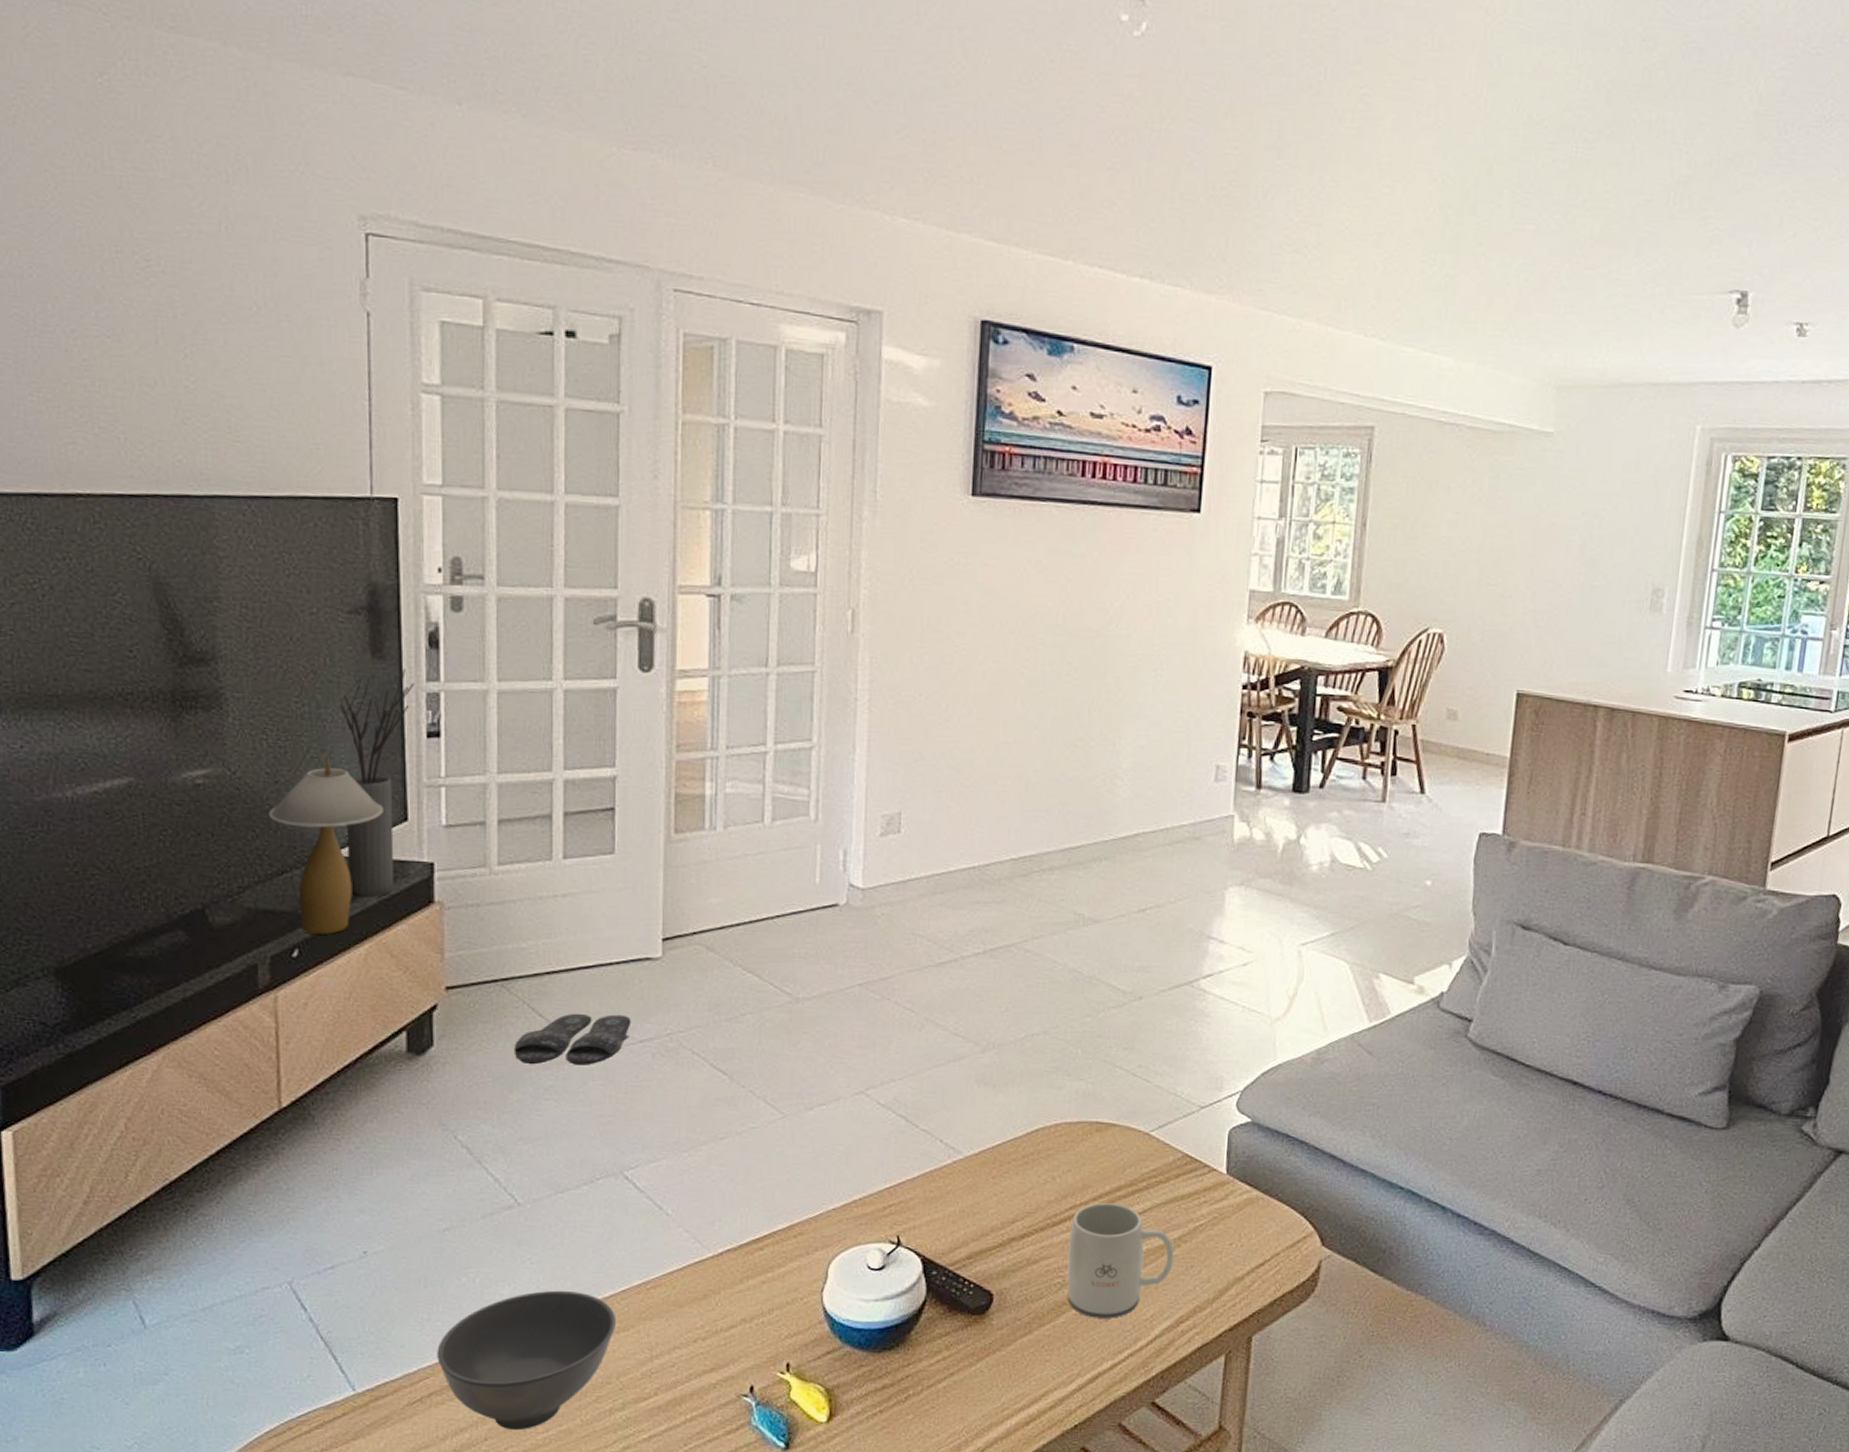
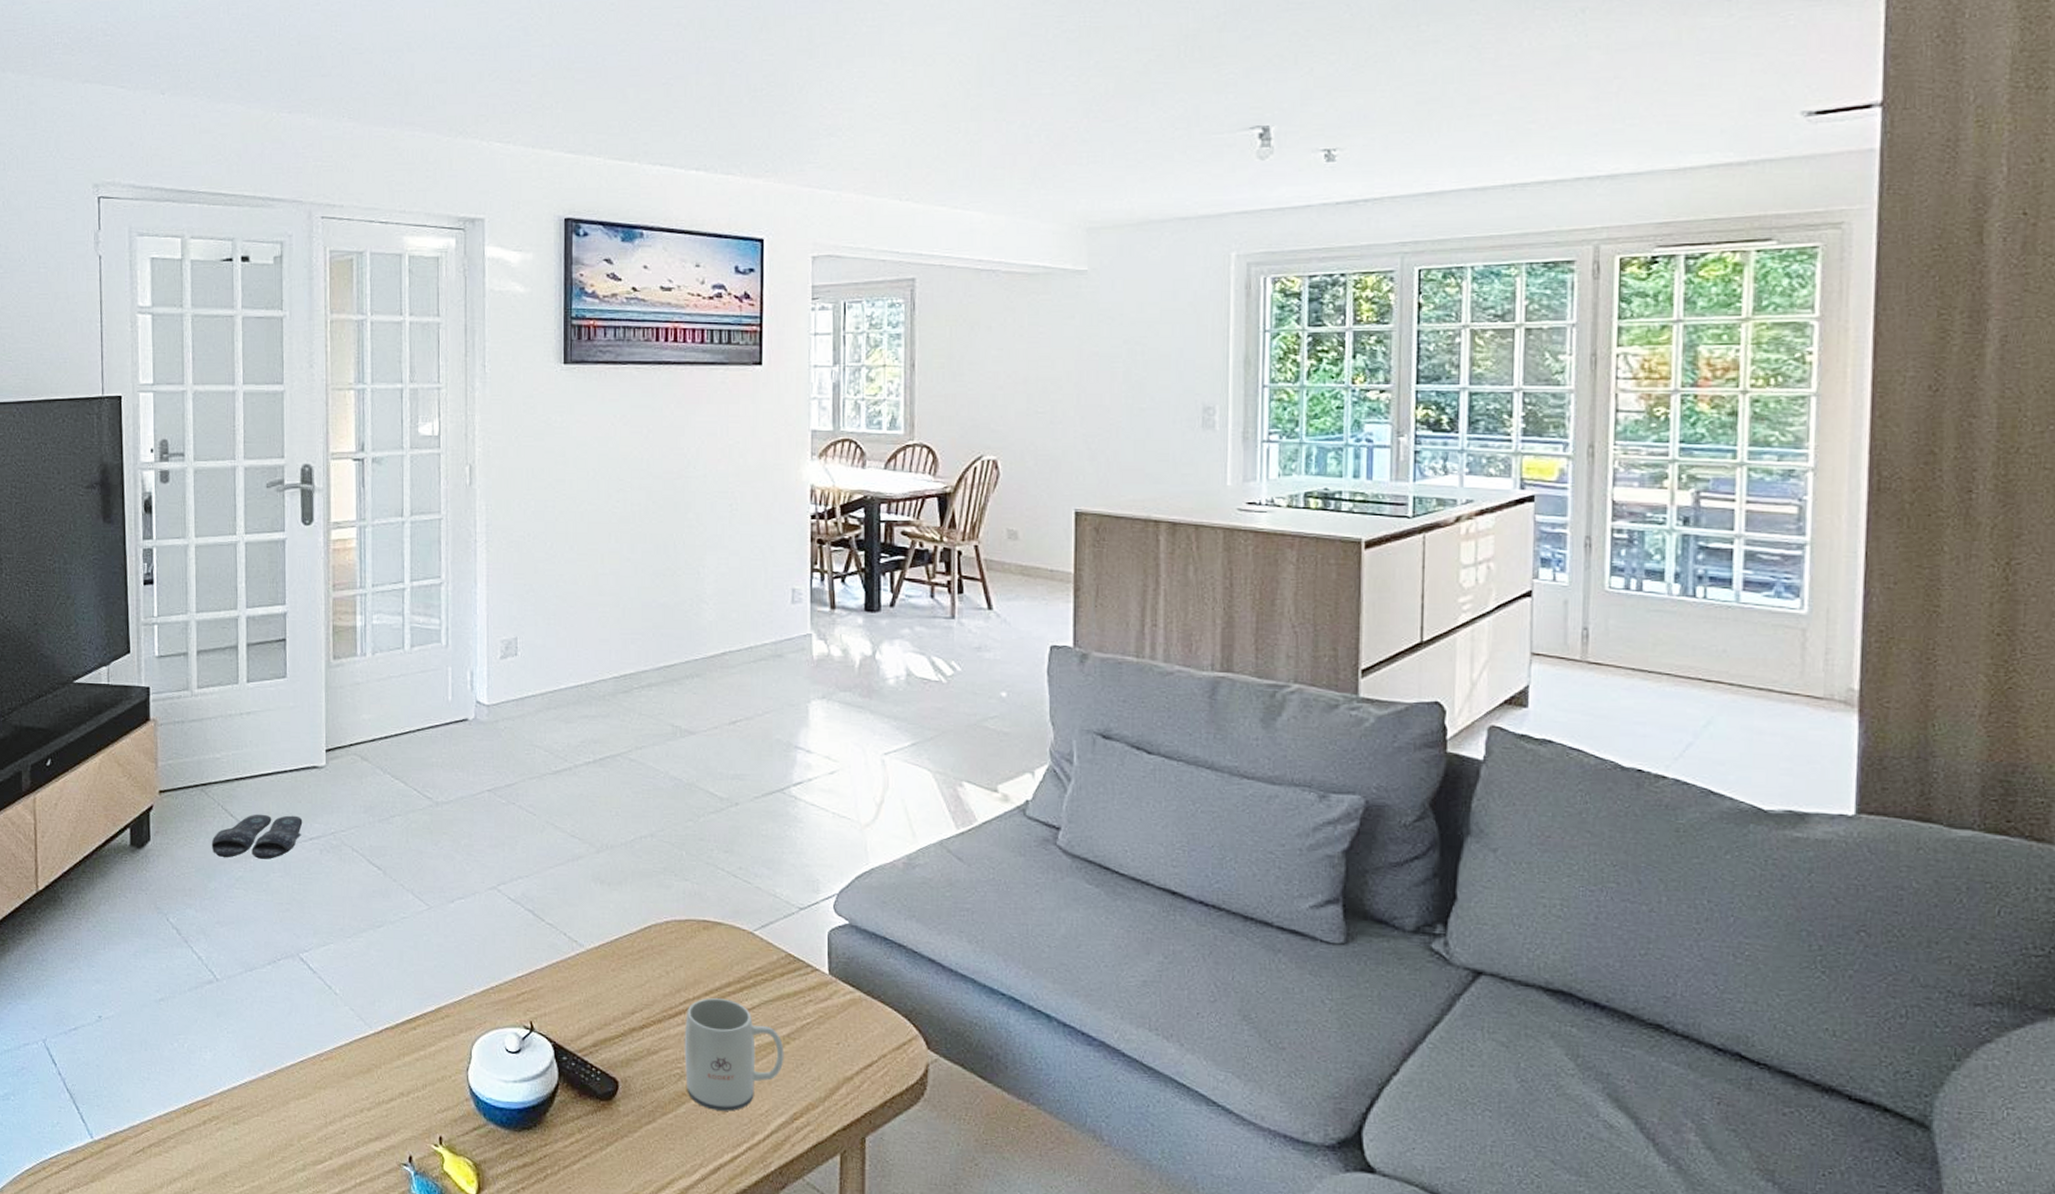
table lamp: present [268,757,383,934] -> none [29,603,112,747]
vase: present [340,669,414,899] -> none [81,530,134,717]
bowl: present [437,1290,617,1431] -> none [155,1057,297,1183]

